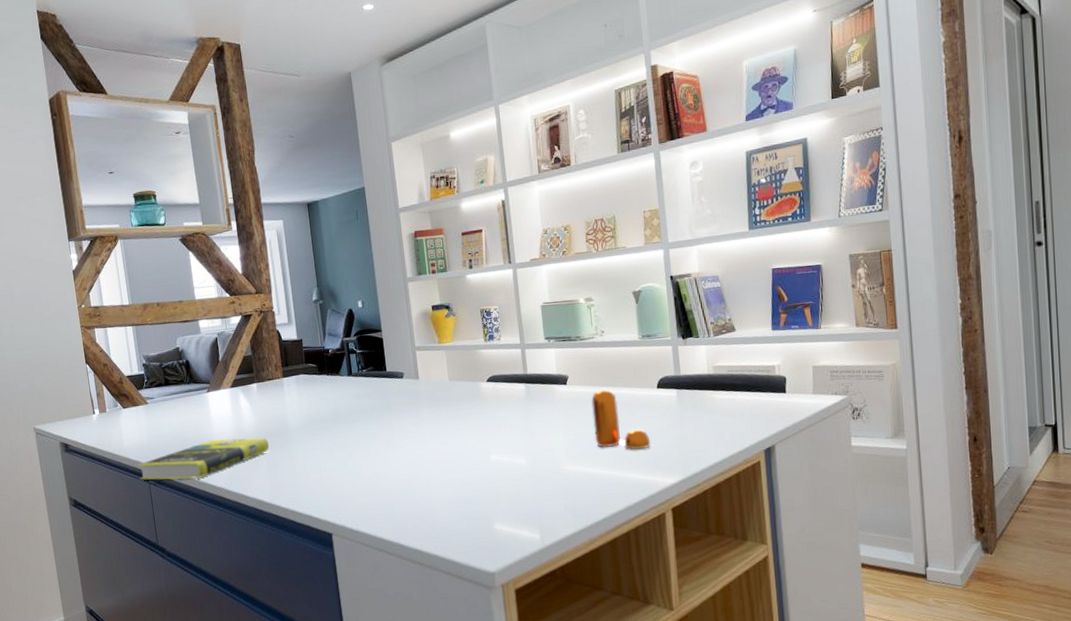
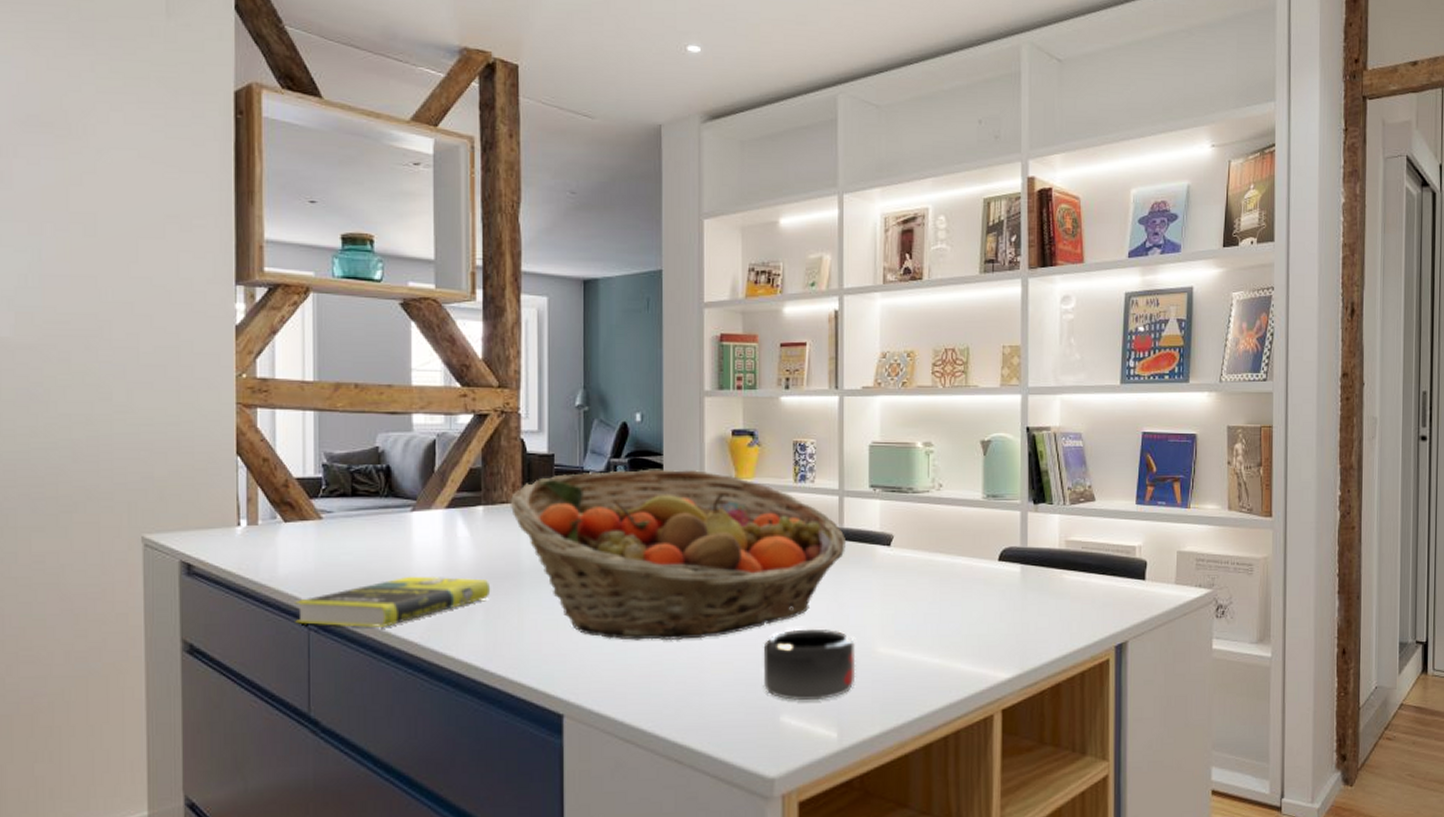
fruit basket: none [274,339,531,475] -> present [510,469,847,640]
mug: none [474,455,550,512] -> present [763,629,856,700]
pepper shaker: present [591,388,651,450] -> none [918,555,985,634]

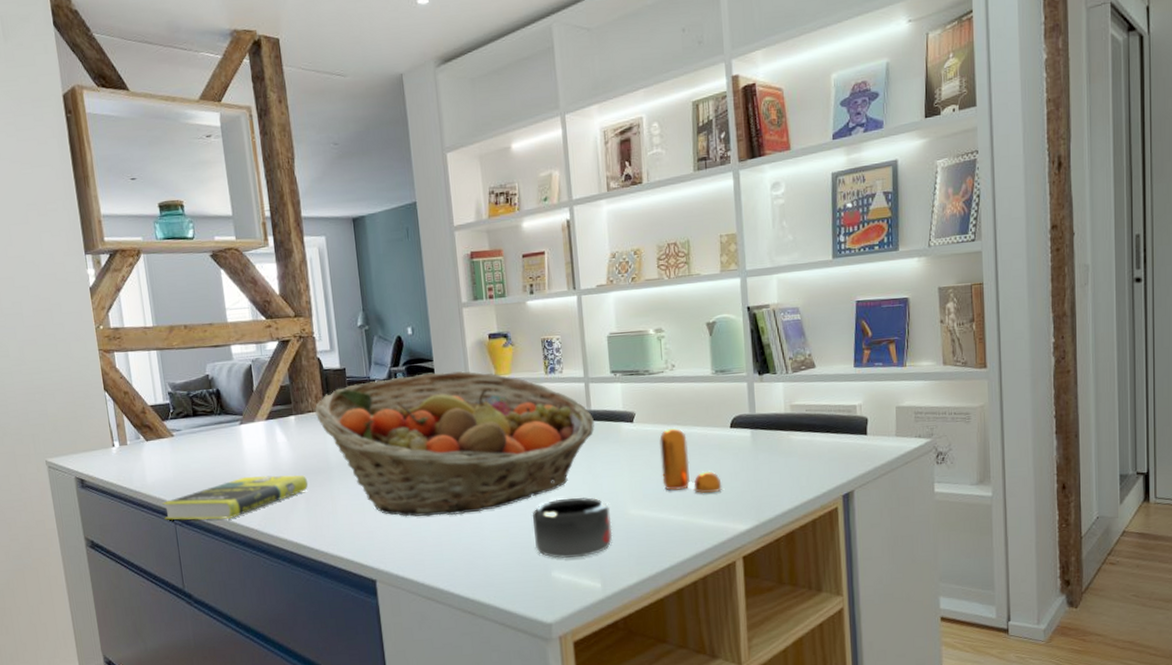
pepper shaker: none [918,555,985,634] -> present [659,427,722,494]

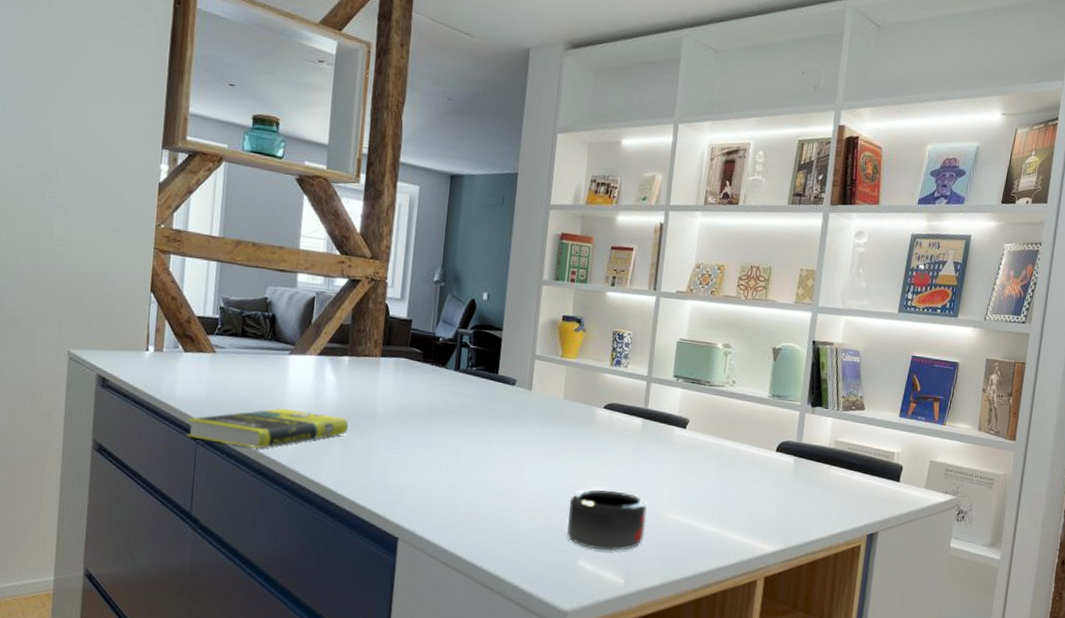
fruit basket: present [314,370,595,517] -> none [371,337,649,489]
pepper shaker: present [659,427,722,494] -> none [702,440,758,511]

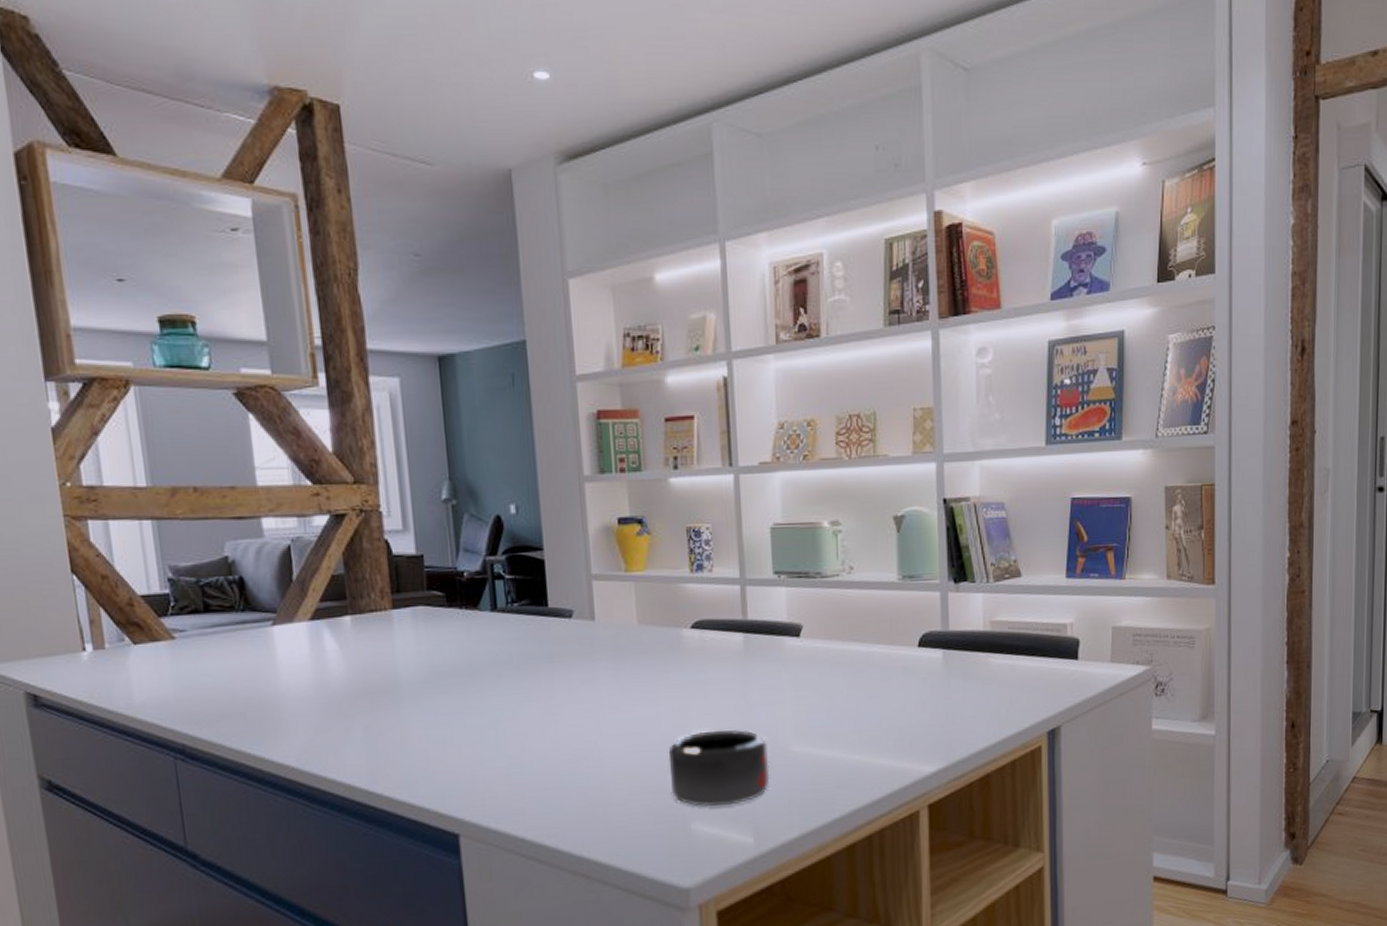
book: present [186,408,349,449] -> none [156,694,369,753]

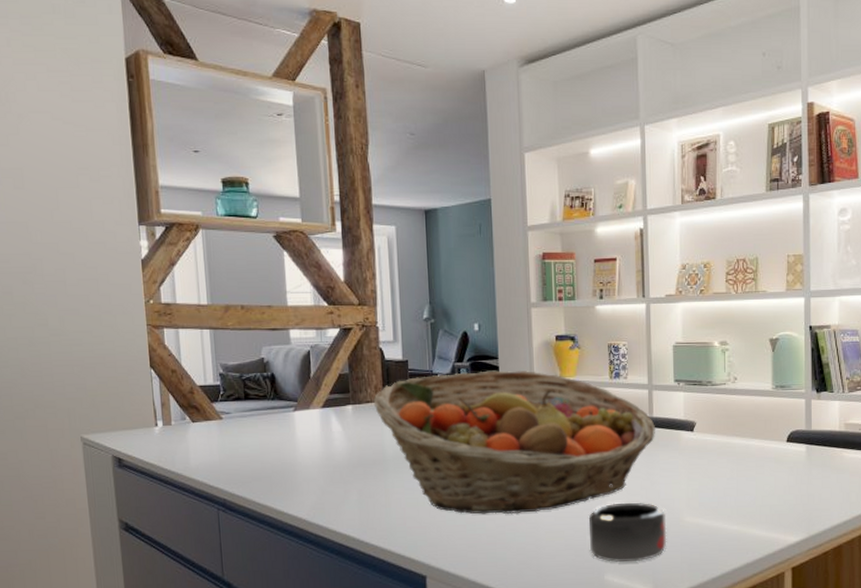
fruit basket: none [379,564,752,752] -> present [373,370,656,514]

